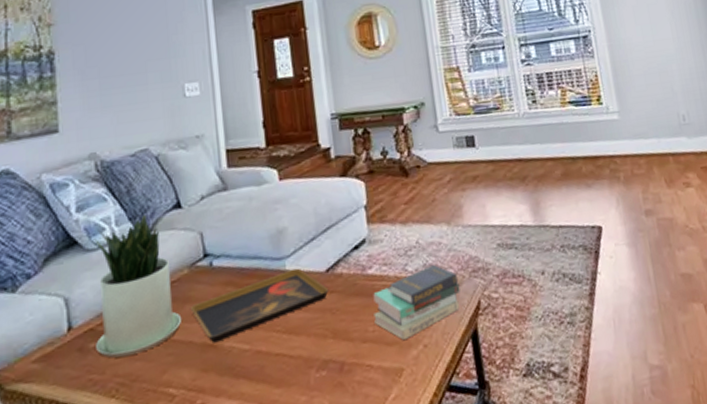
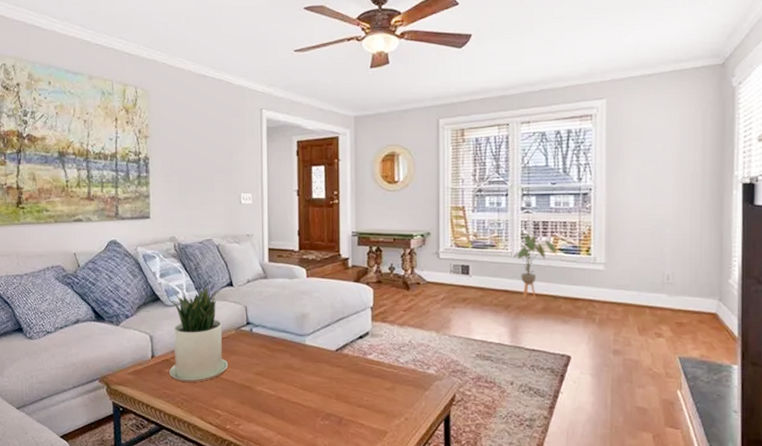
decorative tray: present [190,268,329,343] -> none [234,344,337,386]
books: present [373,264,460,341] -> none [369,360,440,412]
house plant: none [521,90,567,167] -> present [514,235,556,299]

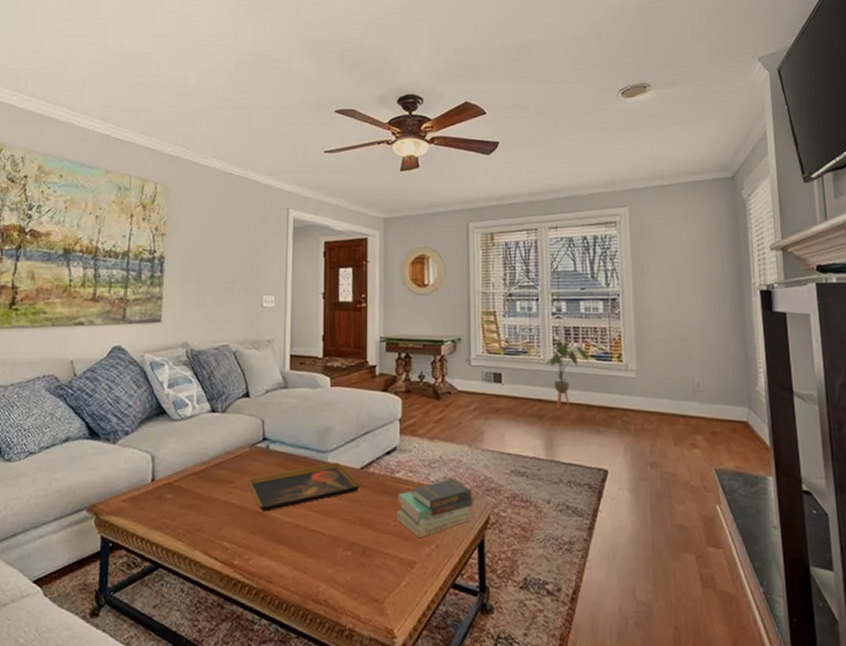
planter: present [169,286,229,382] -> none [171,397,240,509]
decorative tray: none [234,344,337,386] -> present [247,462,361,512]
books: none [369,360,440,412] -> present [396,478,473,539]

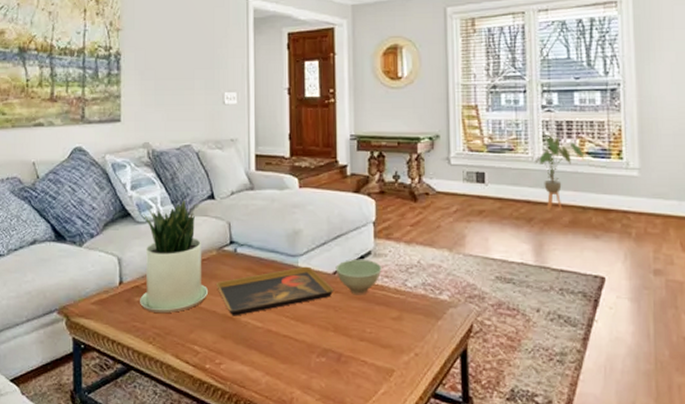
planter: none [171,397,240,509] -> present [140,199,209,313]
bowl: none [363,454,407,489] -> present [335,259,382,295]
books: present [396,478,473,539] -> none [372,284,455,346]

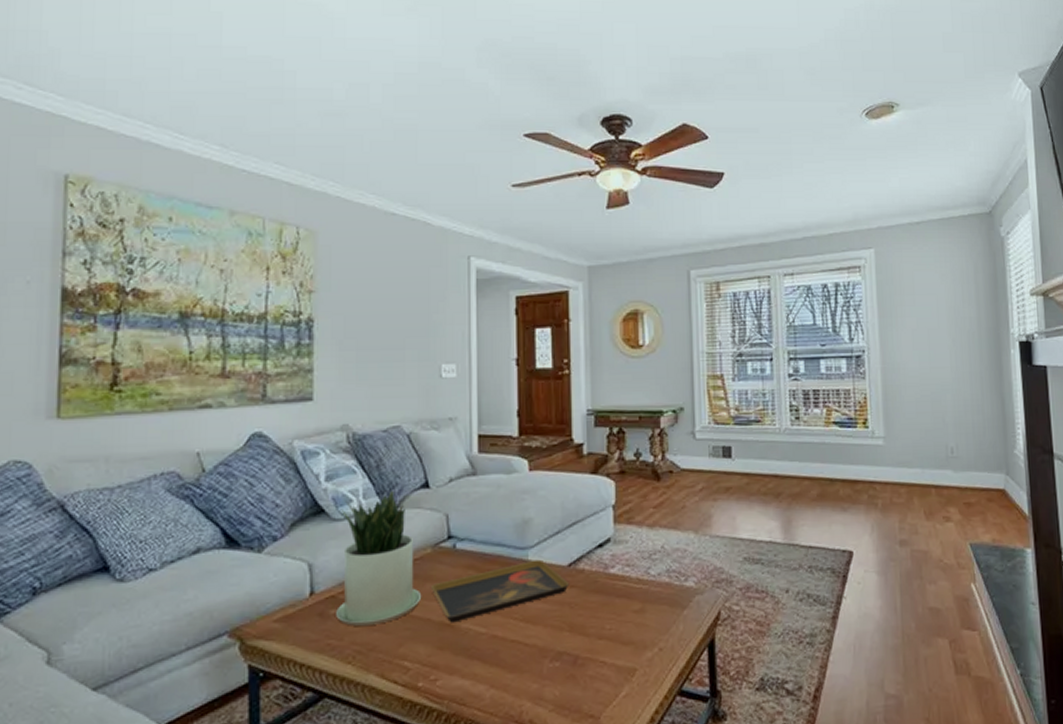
bowl: present [335,259,382,295] -> none [571,547,623,588]
house plant: present [535,137,583,211] -> none [782,407,830,485]

